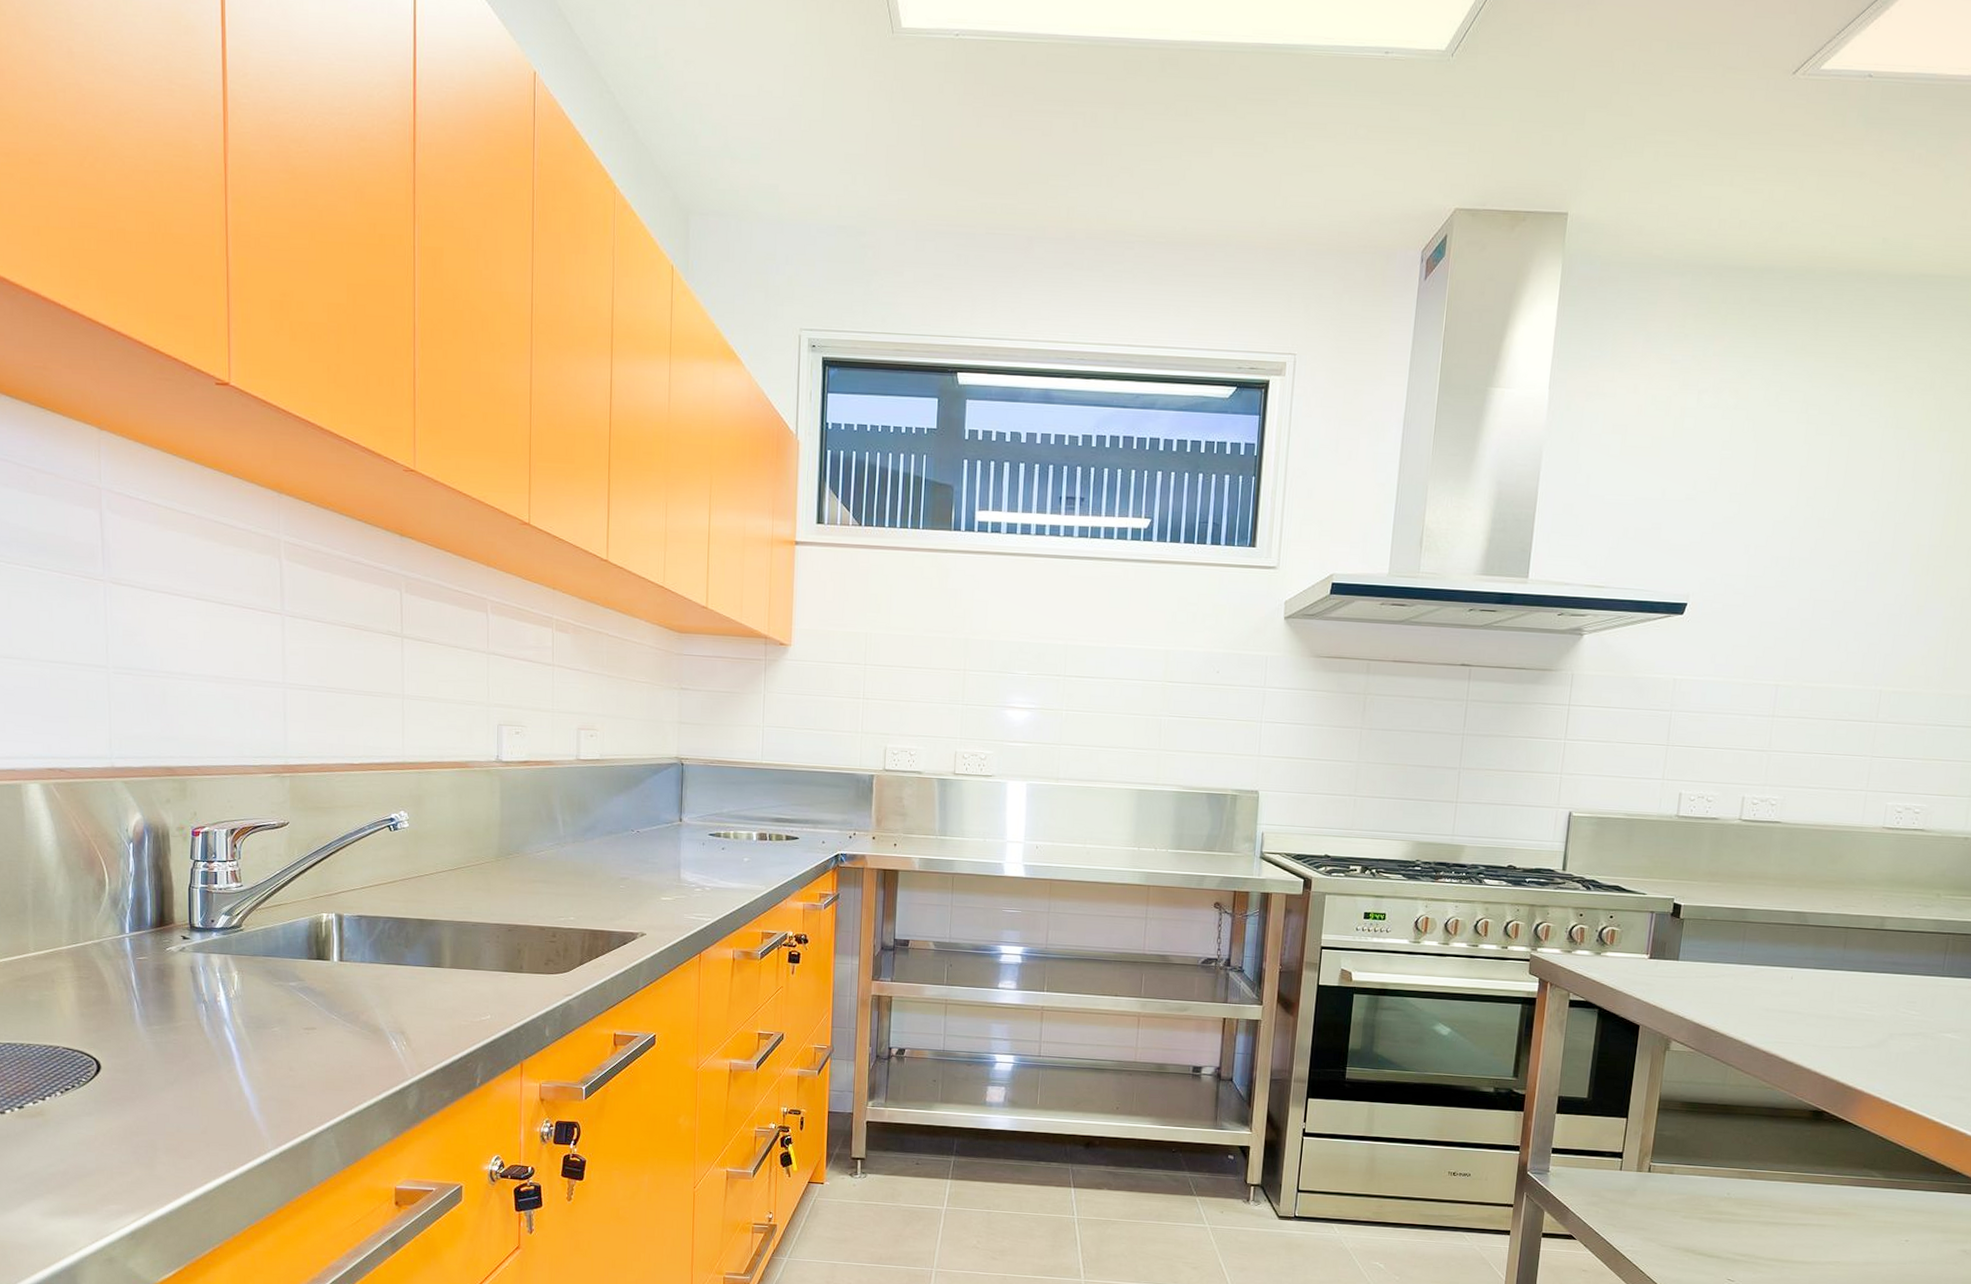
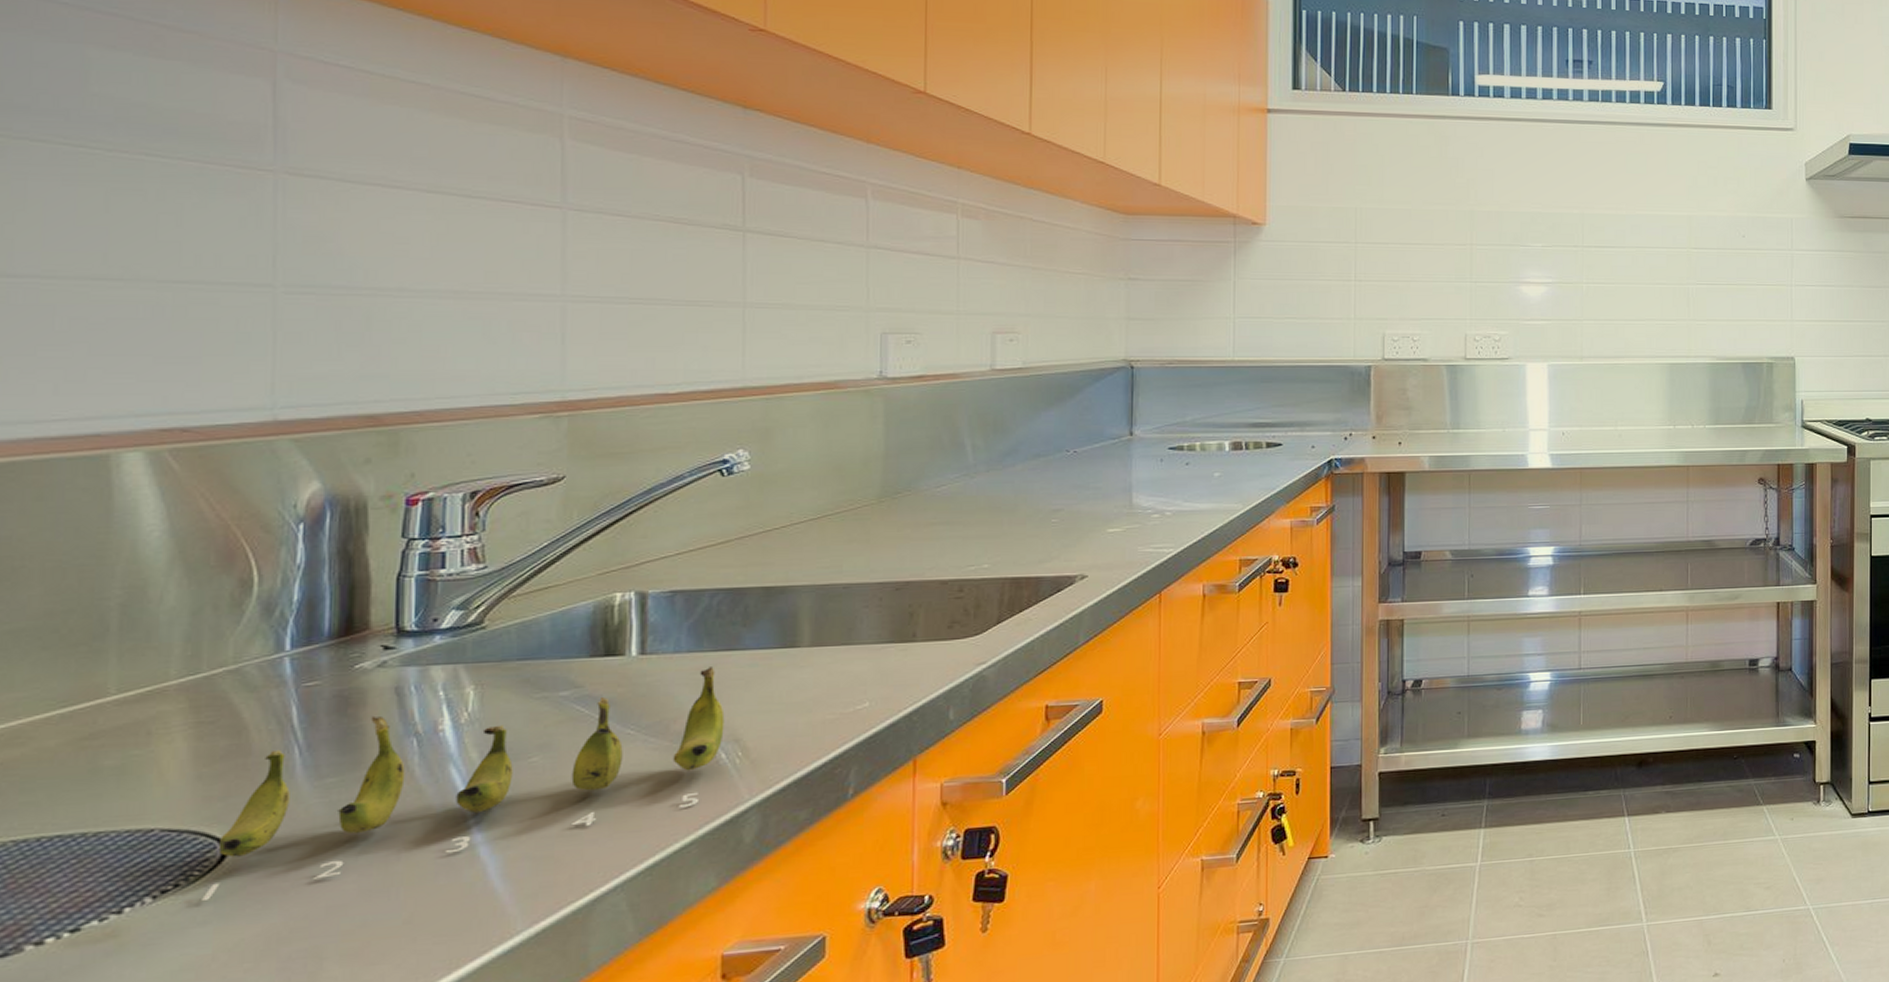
banana: none [87,975,394,1099] -> present [202,667,725,900]

